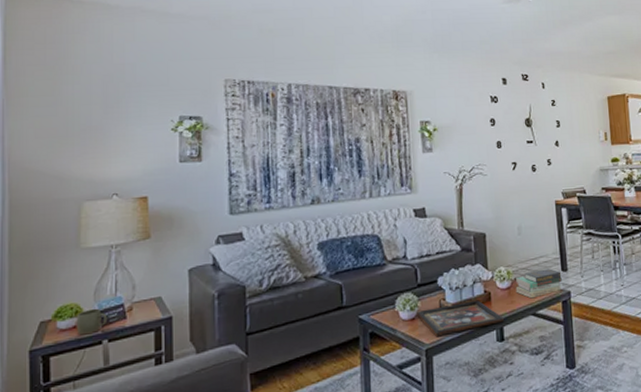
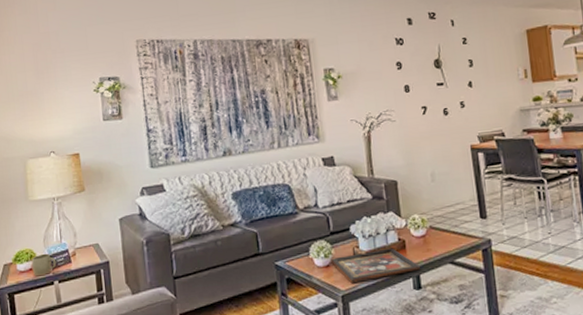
books: present [515,268,562,299] -> none [431,216,481,247]

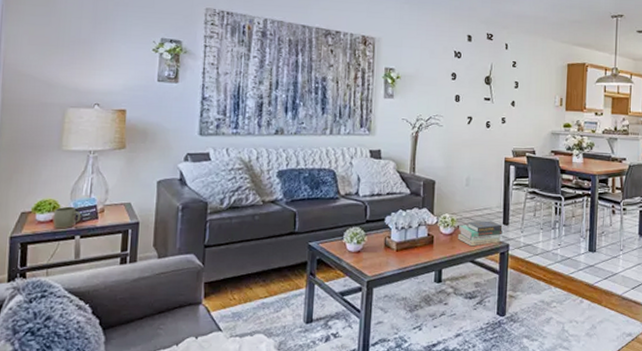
decorative tray: present [331,248,421,284] -> none [362,241,444,271]
books: none [431,216,481,247] -> present [457,220,503,247]

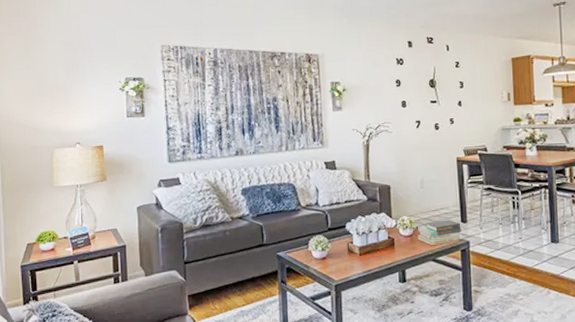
mug: present [52,206,82,229] -> none [53,235,77,256]

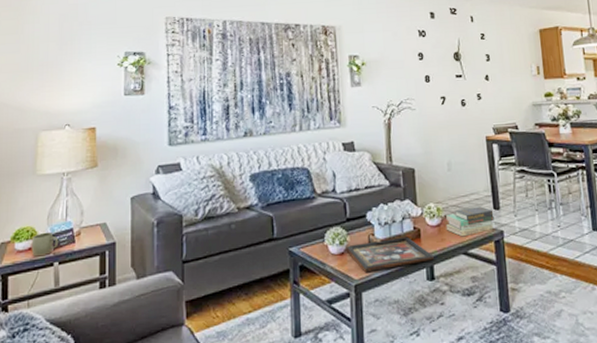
mug: none [53,235,77,256] -> present [31,232,59,257]
decorative tray: none [327,245,407,275] -> present [346,236,435,273]

